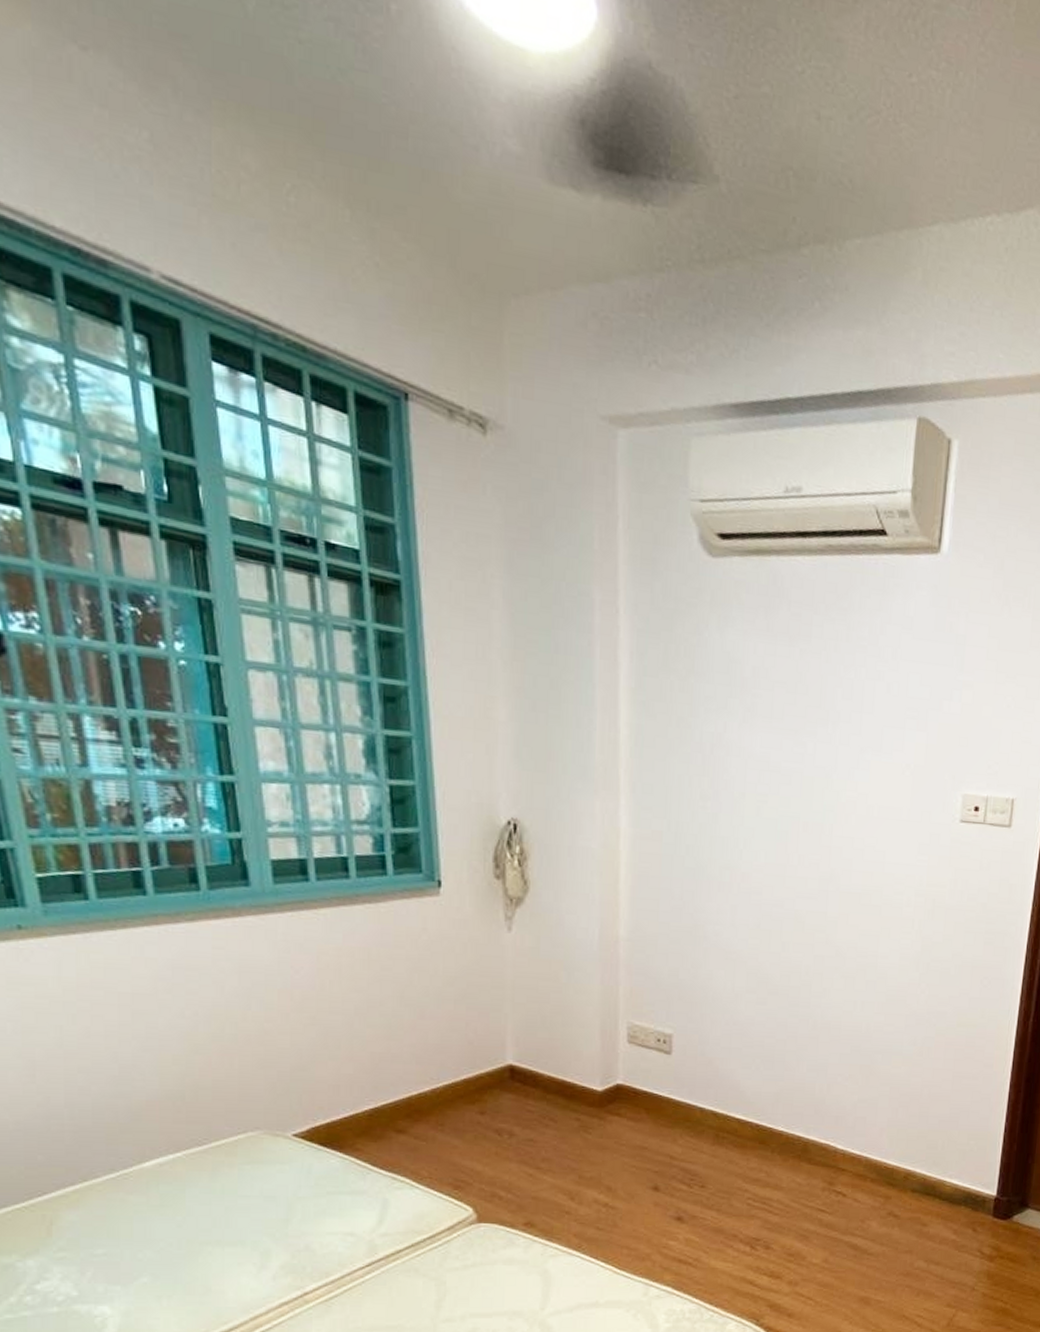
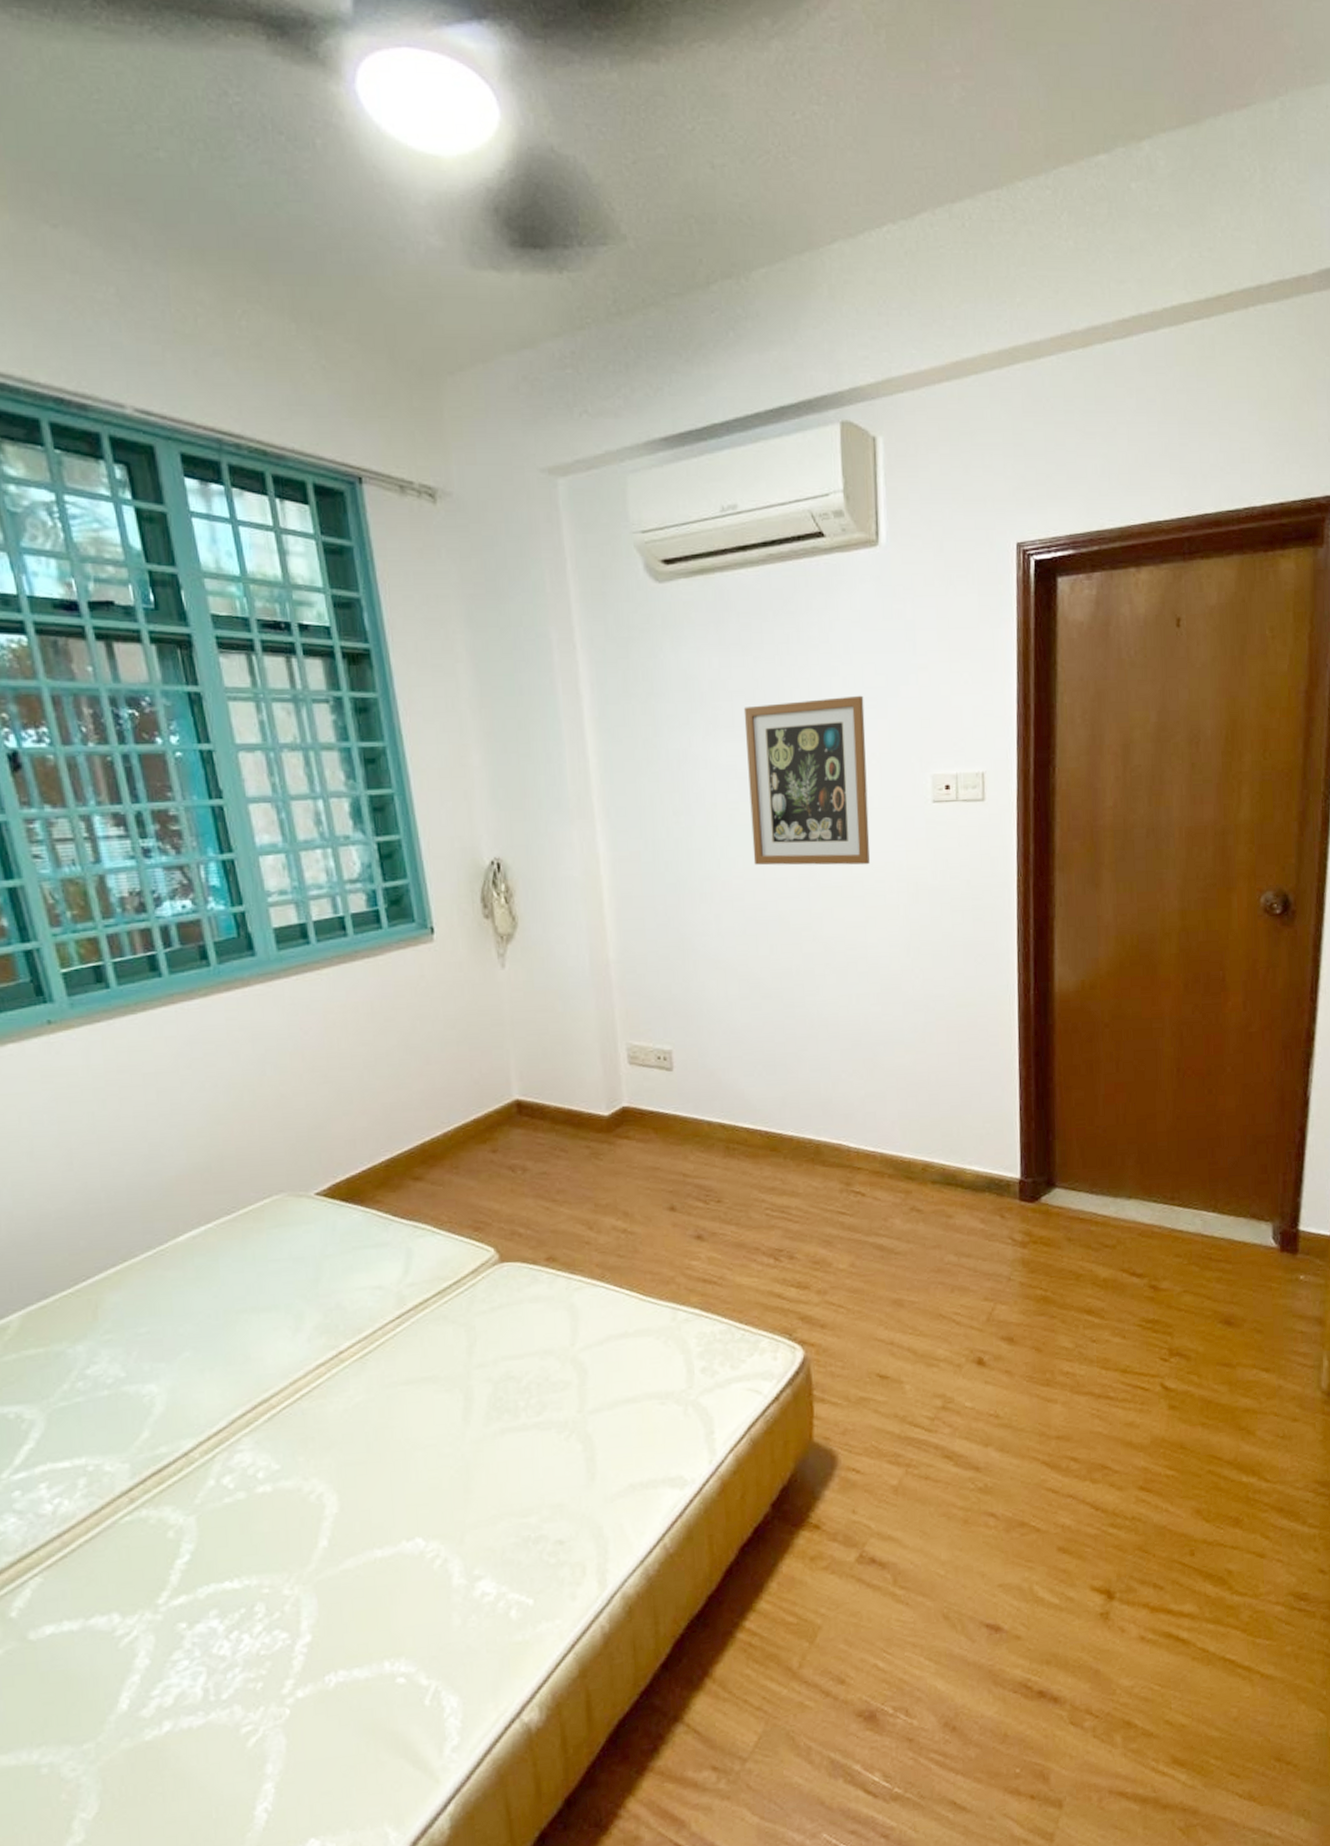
wall art: none [776,699,906,876] -> present [743,695,870,866]

